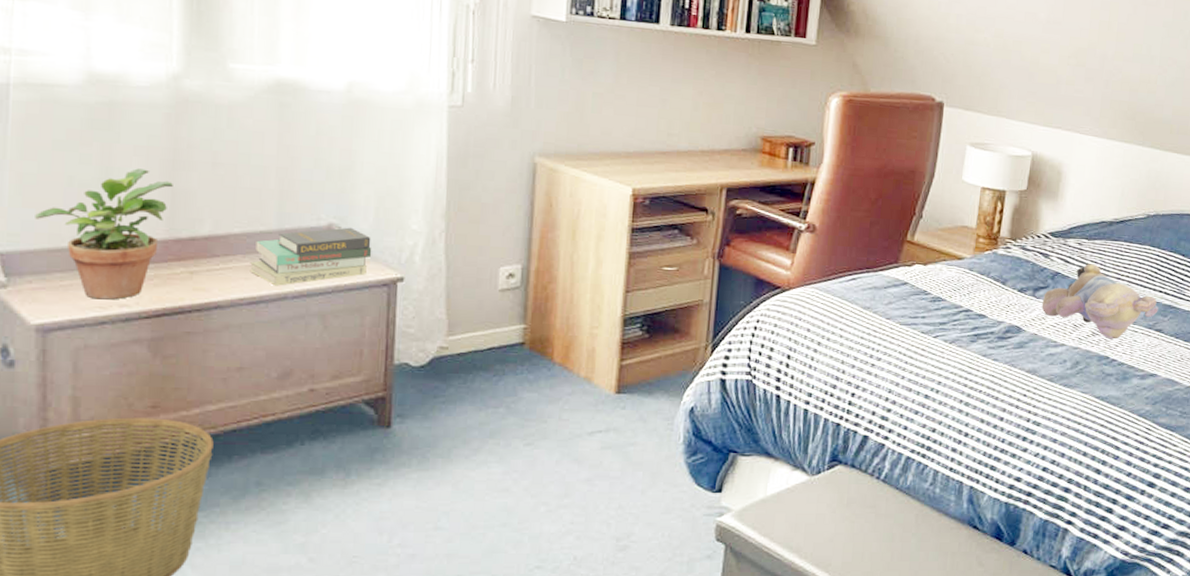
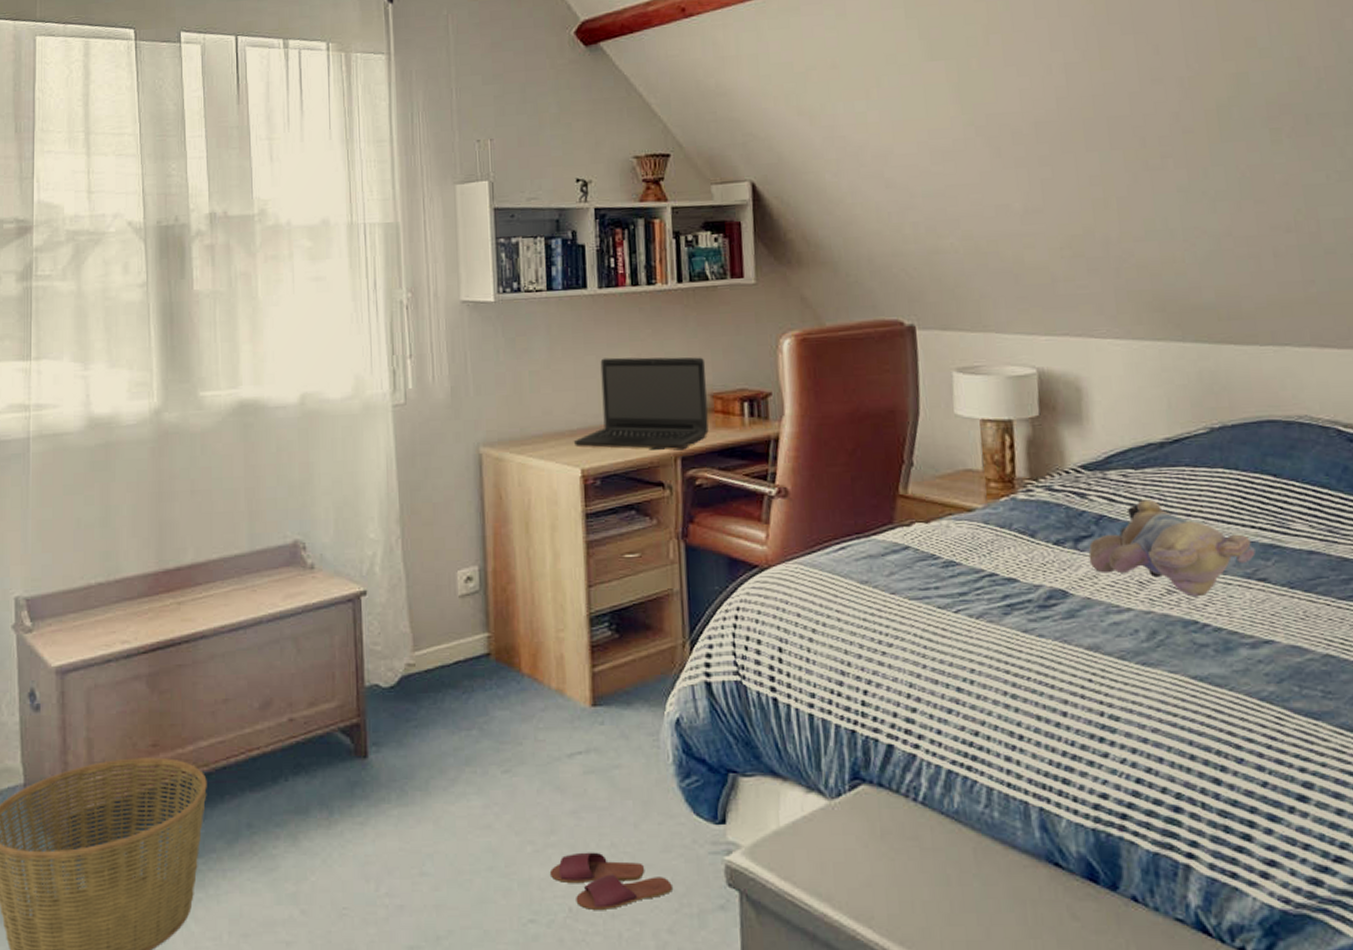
potted plant: present [35,168,173,300] -> none [52,504,160,637]
books: present [250,227,372,286] -> none [228,542,335,611]
slippers: none [560,512,668,558] -> present [551,852,672,910]
laptop: none [628,90,761,182] -> present [573,357,709,450]

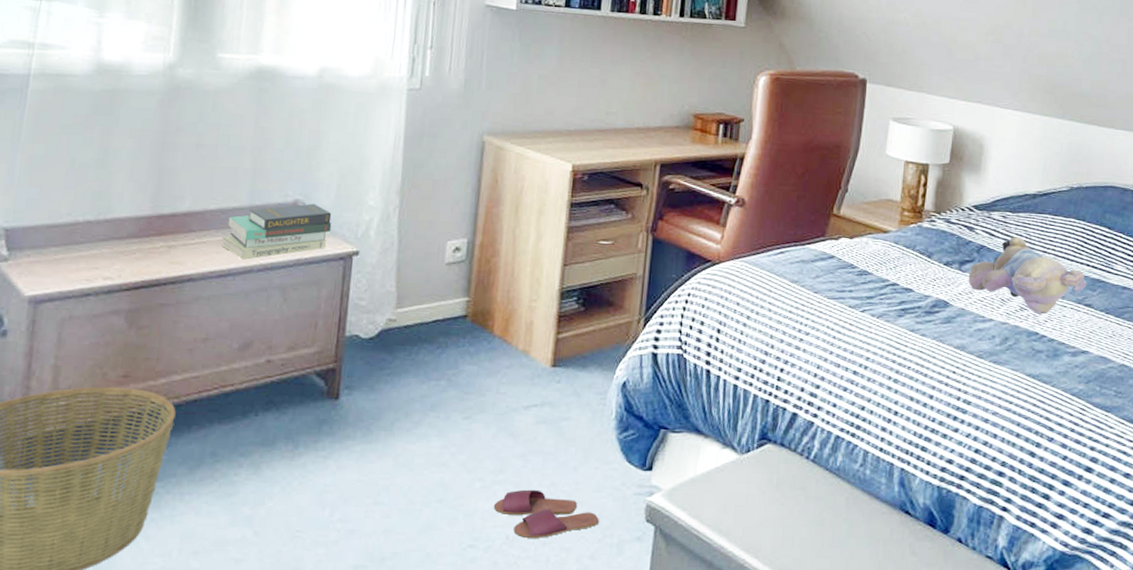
books: none [228,542,335,611] -> present [221,203,332,260]
laptop: present [573,357,709,450] -> none [569,72,693,158]

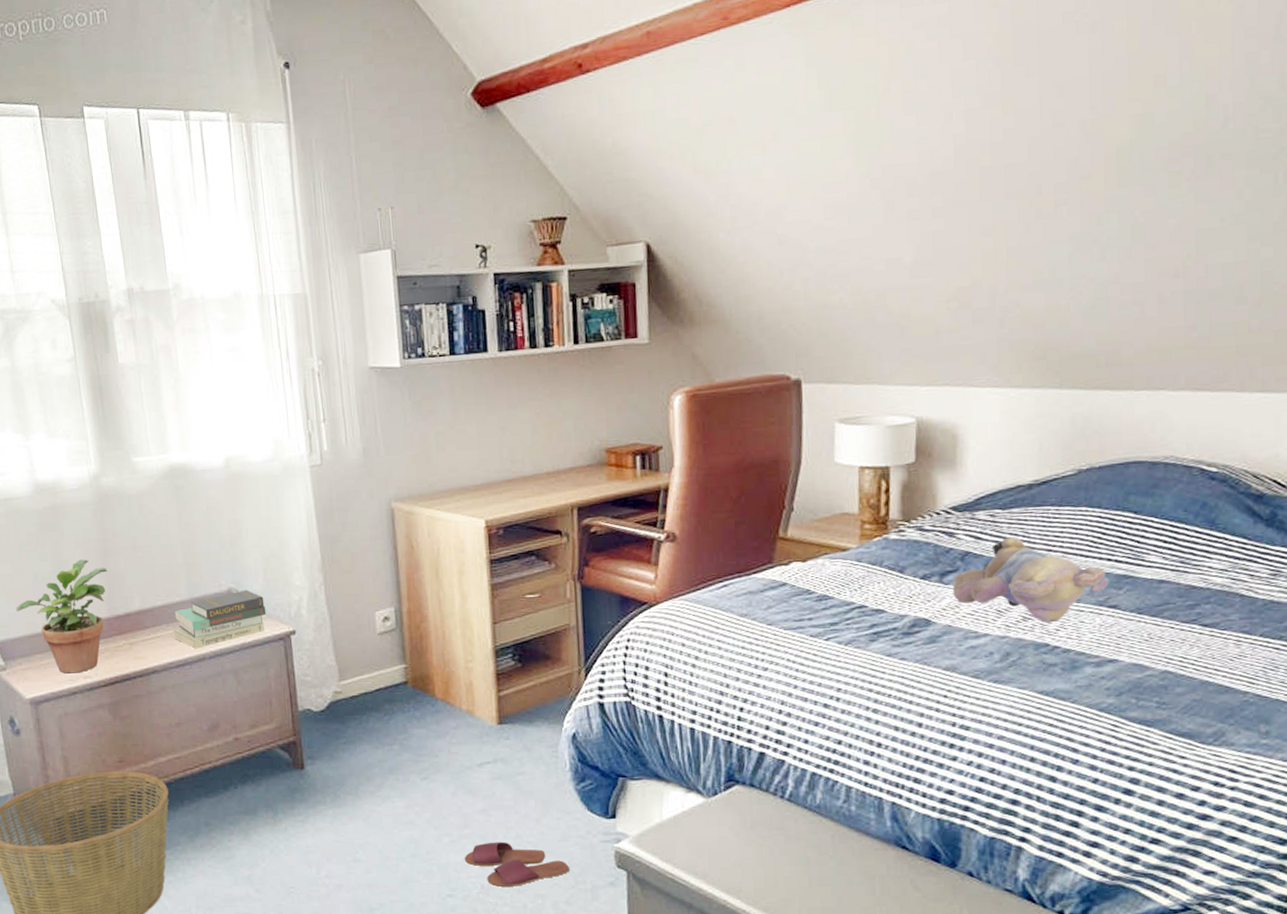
potted plant: none [39,150,161,273] -> present [16,559,107,674]

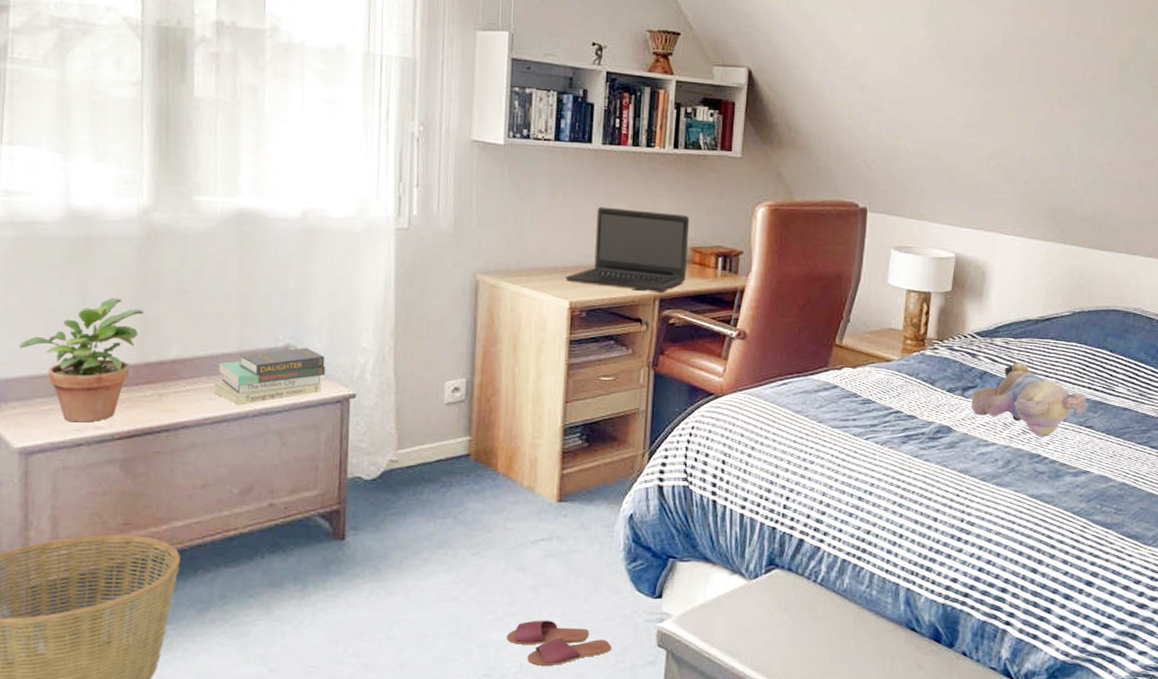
laptop: none [477,414,603,501] -> present [565,207,690,293]

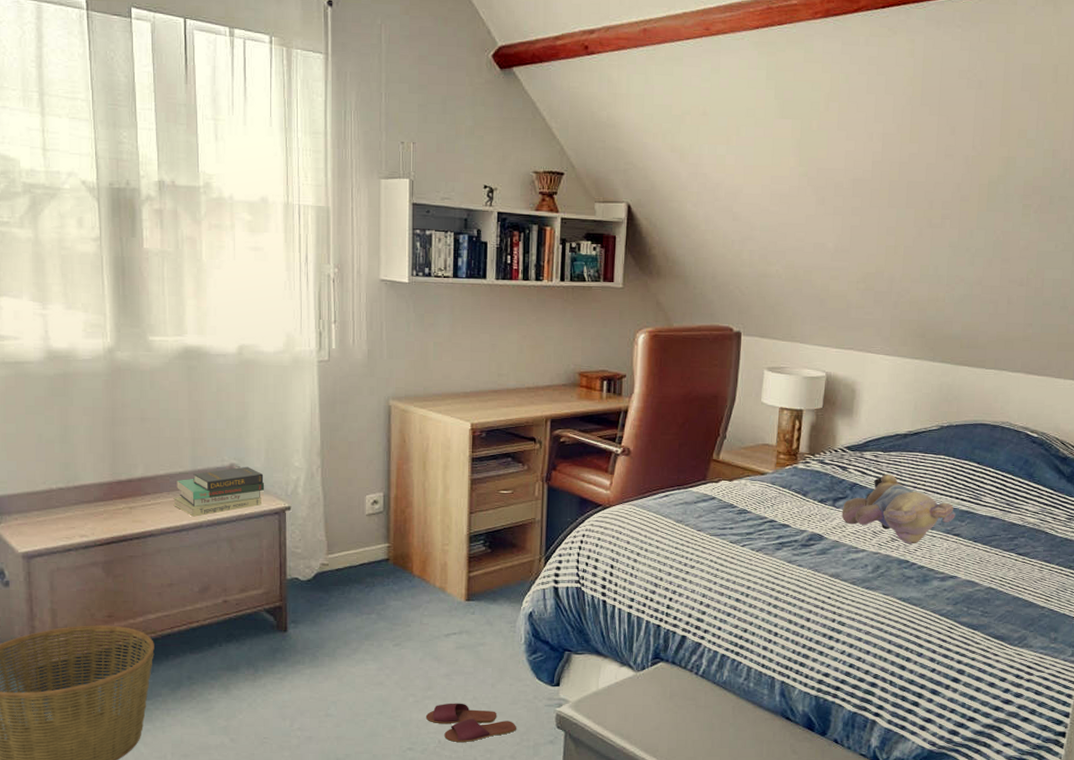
potted plant: present [19,298,144,423] -> none [17,425,113,532]
laptop: present [565,207,690,293] -> none [466,337,577,414]

